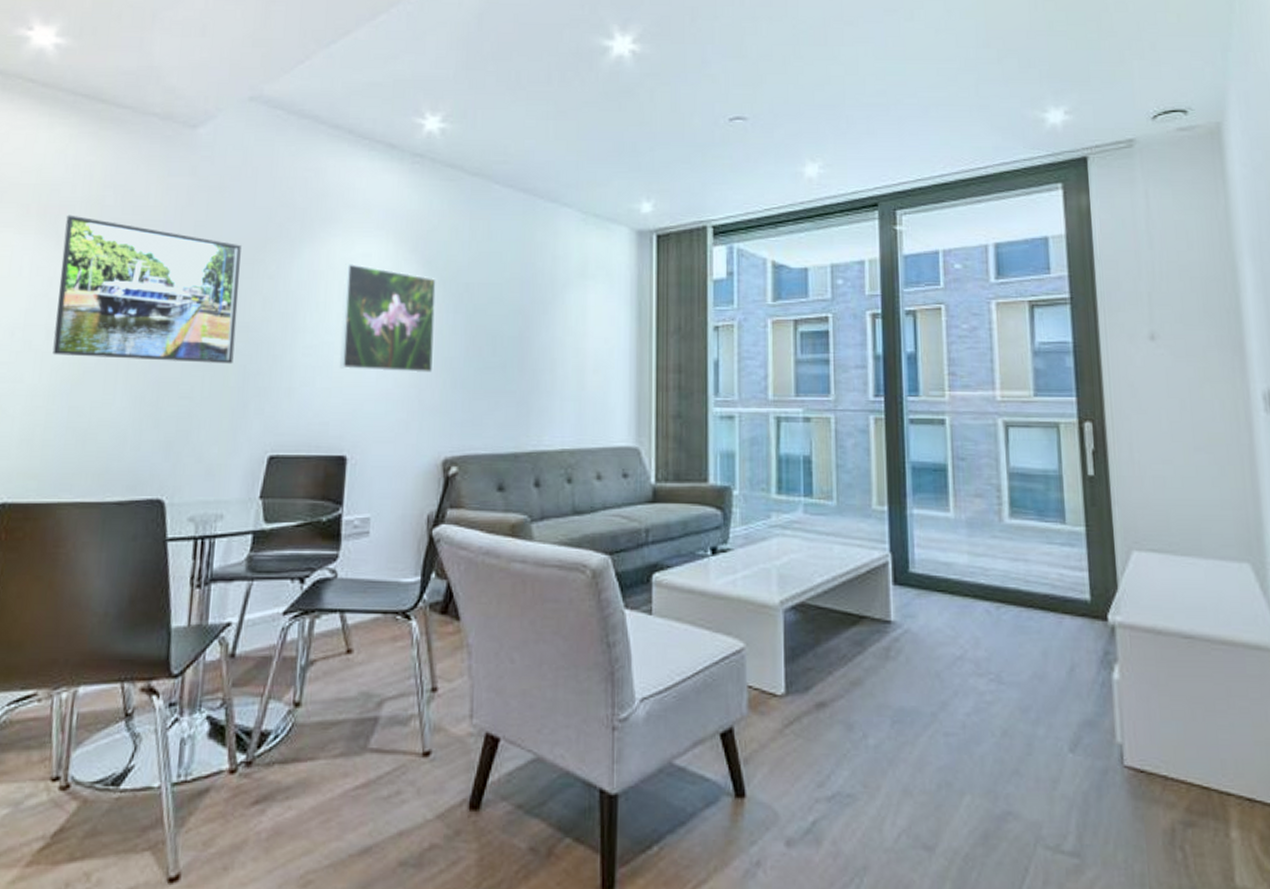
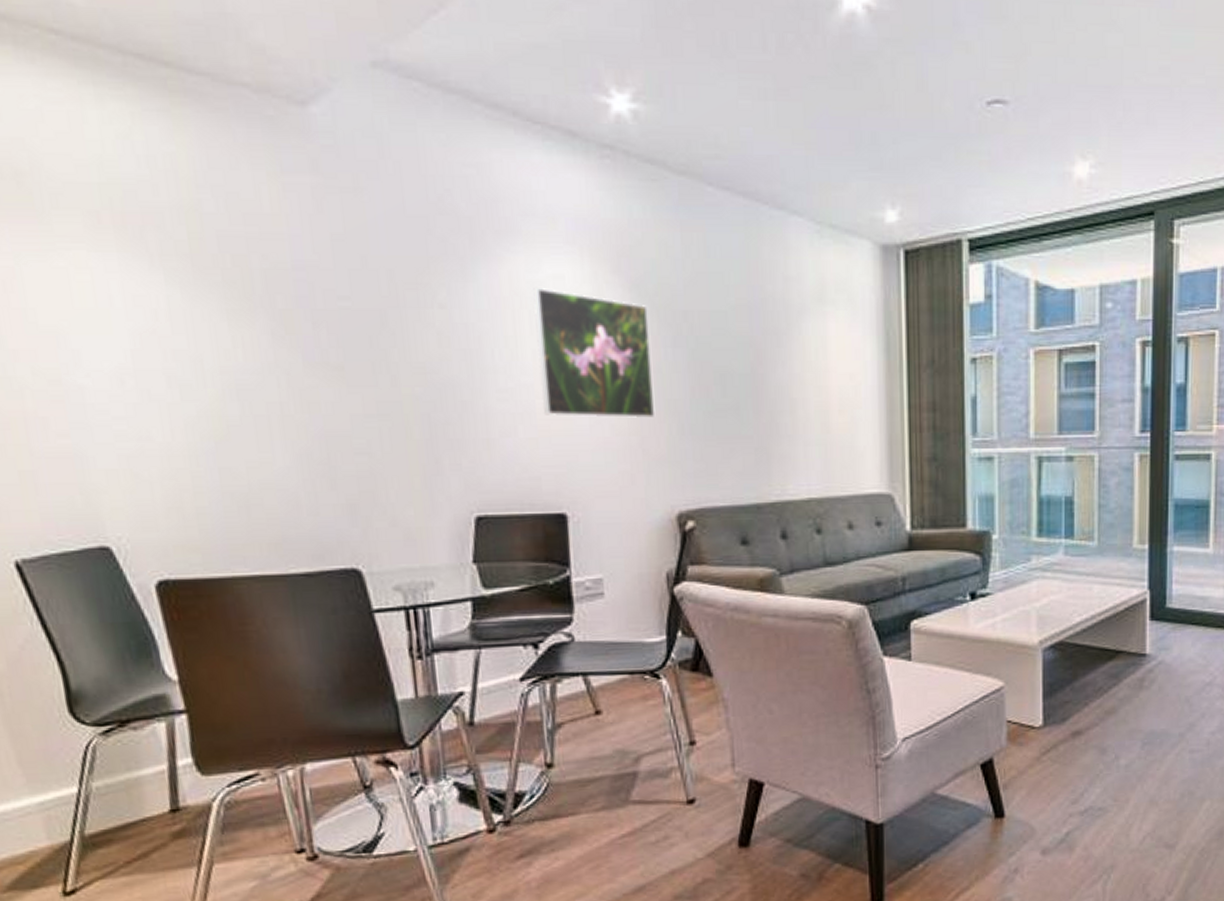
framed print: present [52,215,242,364] -> none [155,225,414,413]

